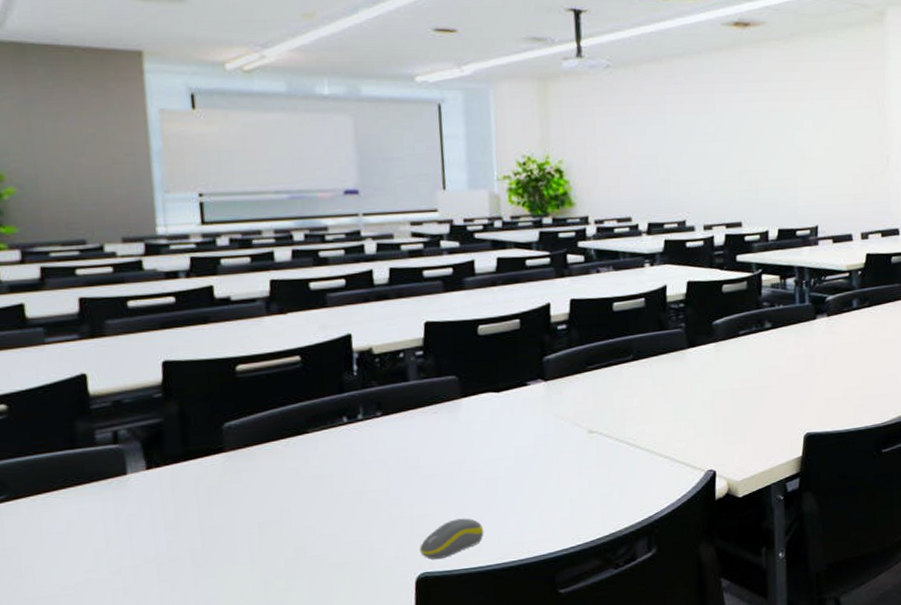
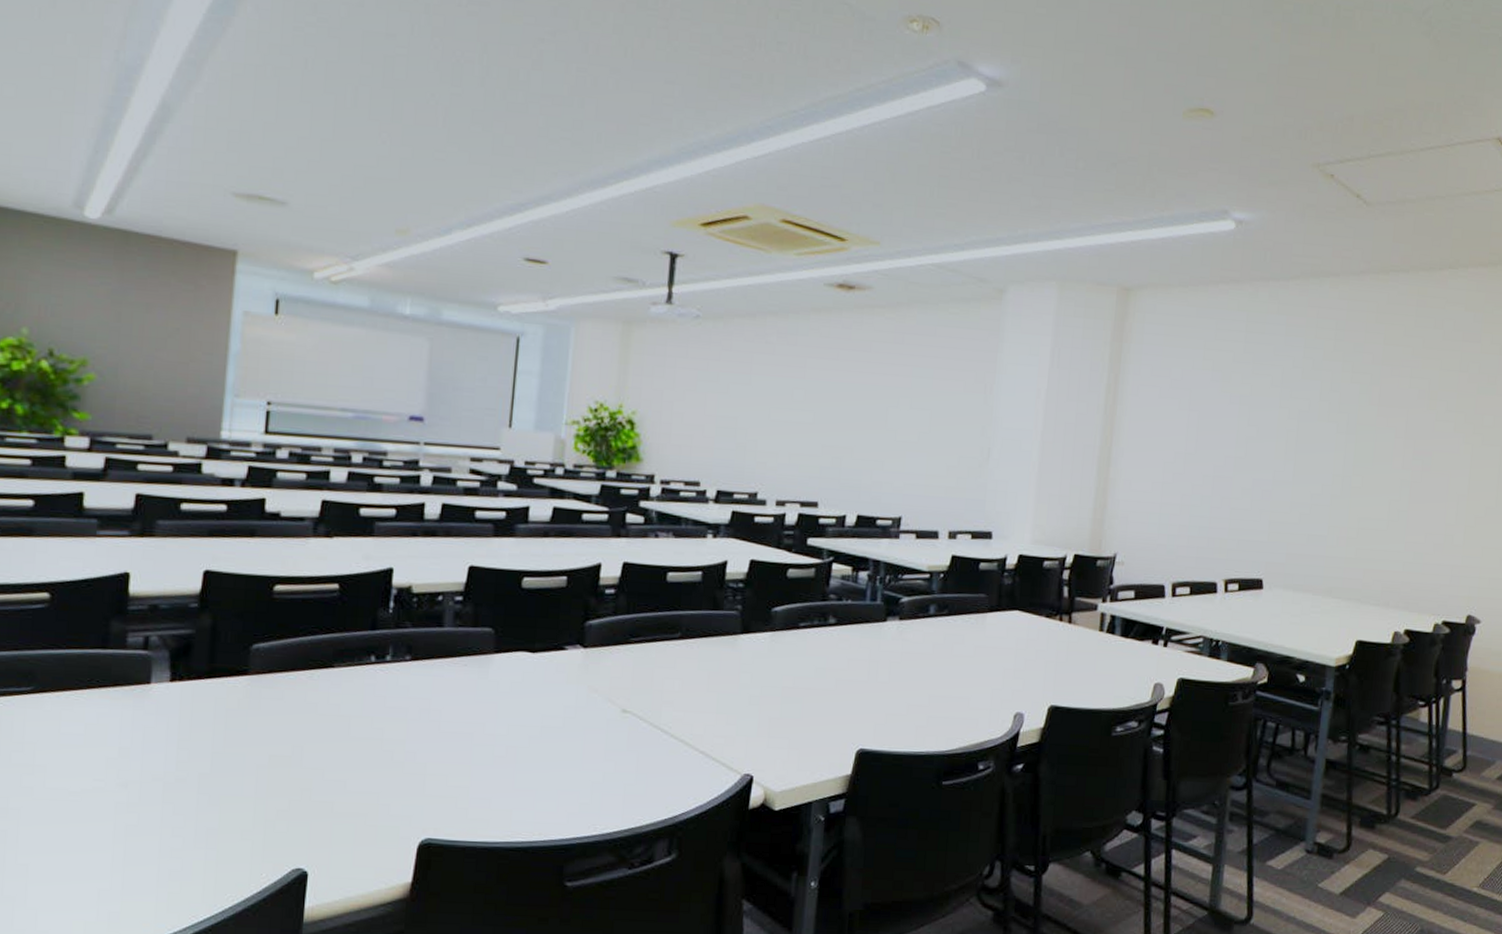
computer mouse: present [420,518,484,560] -> none [427,785,497,826]

